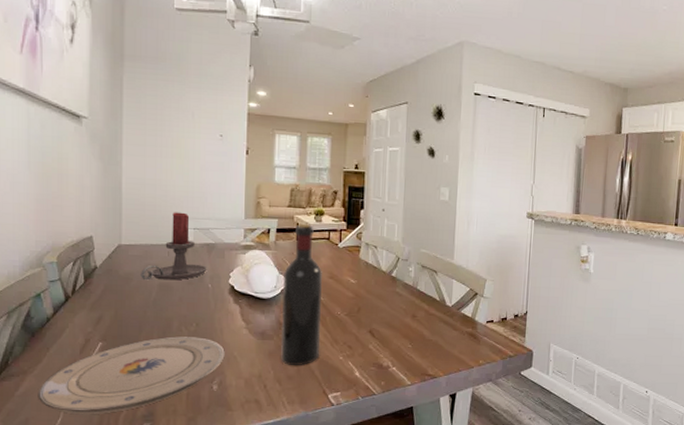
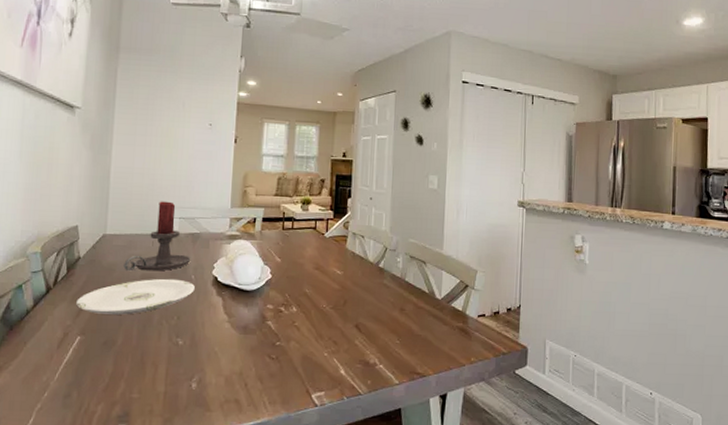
plate: present [37,336,225,415] -> none [11,330,206,415]
plate: none [96,287,212,322] -> present [76,278,195,315]
wine bottle: present [280,223,322,365] -> none [263,212,308,362]

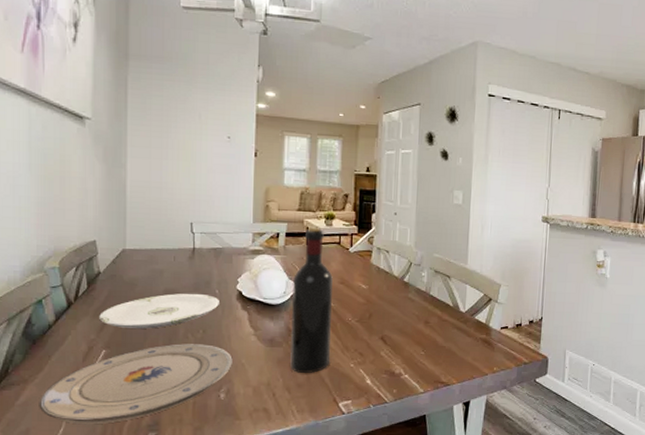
plate: none [11,330,206,415] -> present [39,344,233,425]
candle holder: present [123,201,191,271] -> none [146,216,215,286]
wine bottle: none [263,212,308,362] -> present [289,227,333,373]

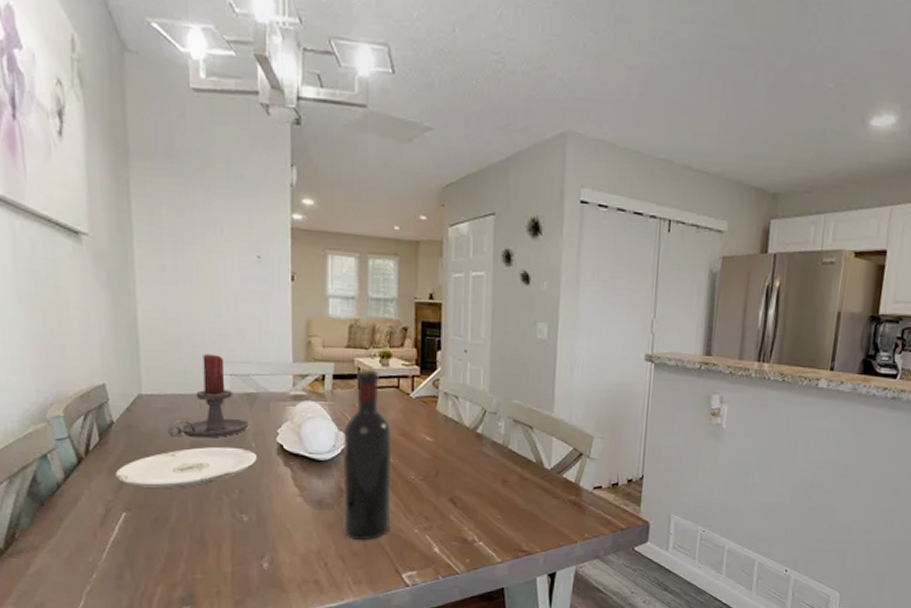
plate: present [39,344,233,425] -> none [53,505,276,597]
candle holder: none [146,216,215,286] -> present [168,354,249,438]

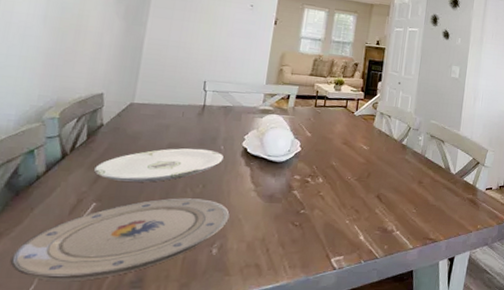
plate: none [53,505,276,597] -> present [10,198,230,282]
candle holder: present [168,354,249,438] -> none [150,74,222,141]
wine bottle: present [342,368,391,540] -> none [287,91,337,229]

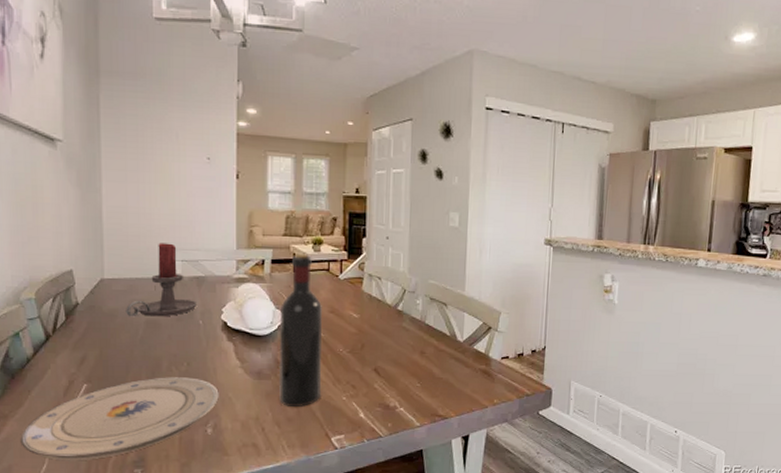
plate: present [94,148,224,182] -> none [79,324,203,362]
candle holder: none [150,74,222,141] -> present [126,243,198,317]
wine bottle: none [287,91,337,229] -> present [278,254,322,407]

